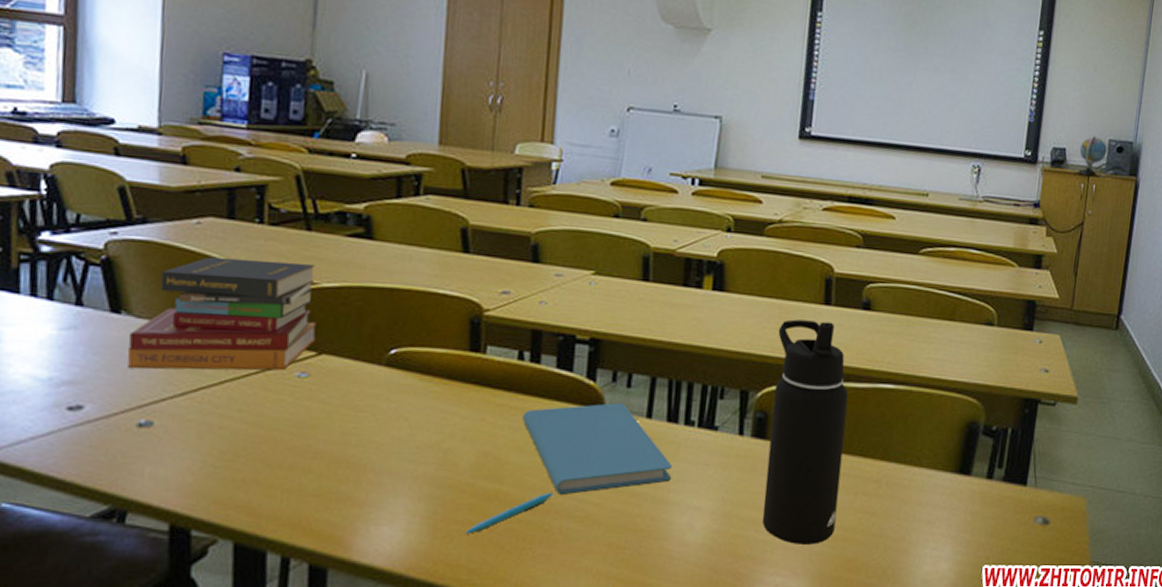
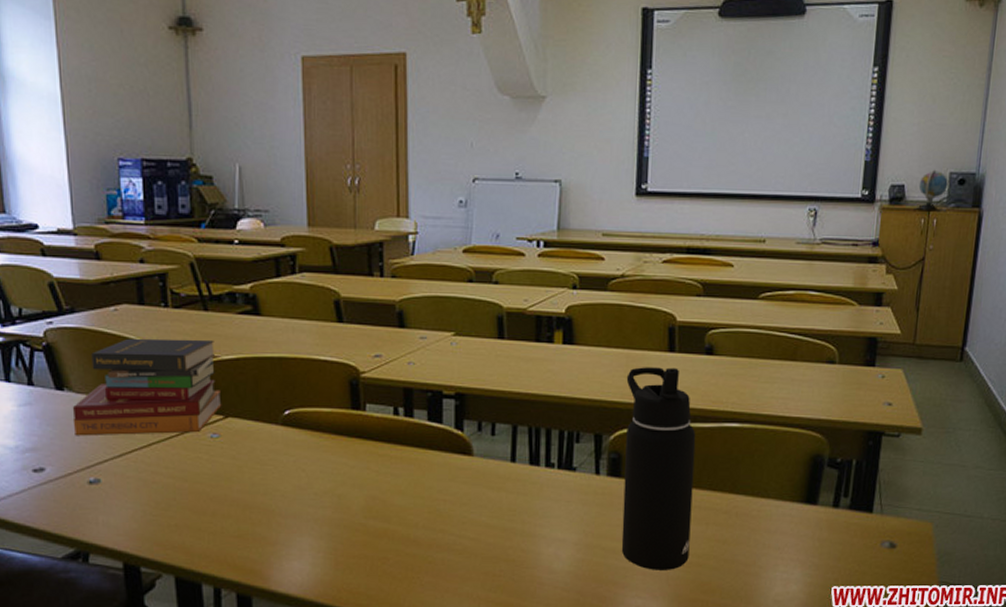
pen: present [464,492,554,534] -> none [361,529,435,566]
book: present [522,403,672,494] -> none [402,450,537,531]

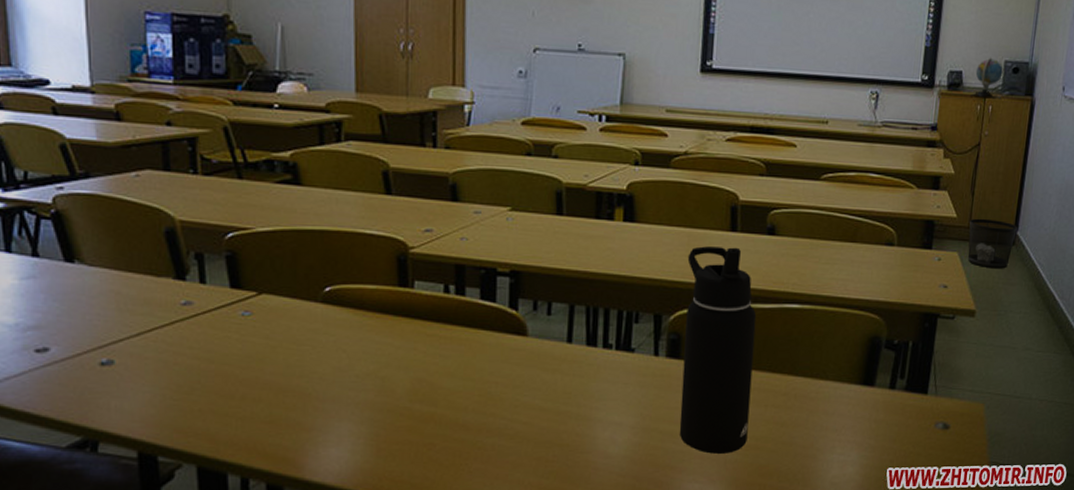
books: present [72,338,222,436] -> none [83,206,256,313]
waste bin: none [913,334,965,386] -> present [967,218,1017,269]

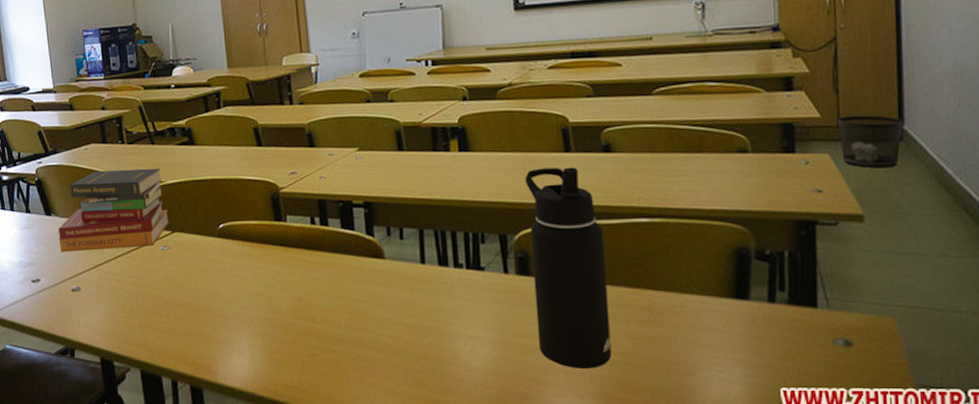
books: none [83,206,256,313] -> present [58,168,169,252]

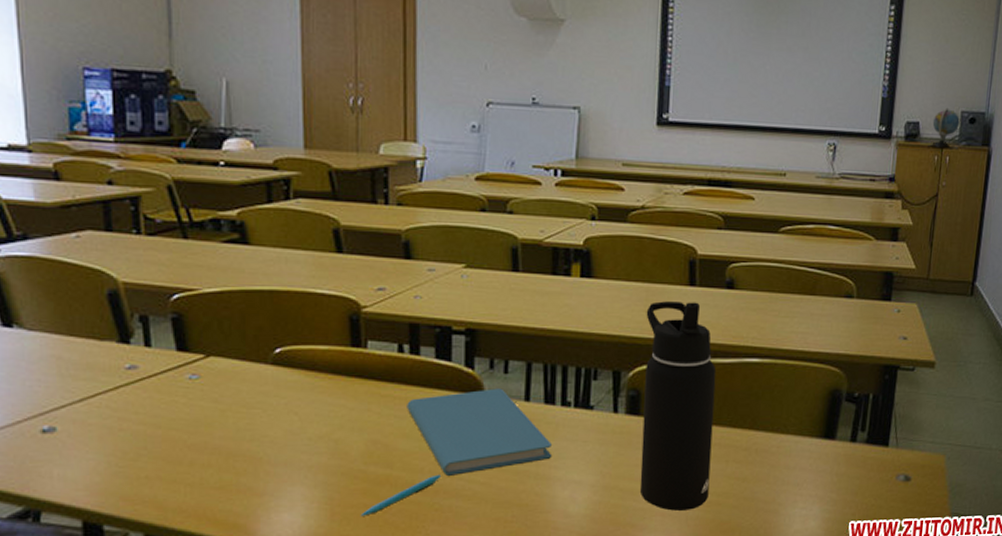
books: present [58,168,169,252] -> none [22,268,203,379]
pen: none [293,328,356,362] -> present [360,474,442,516]
book: none [322,253,451,329] -> present [407,388,552,476]
waste bin: present [838,115,903,168] -> none [926,269,976,320]

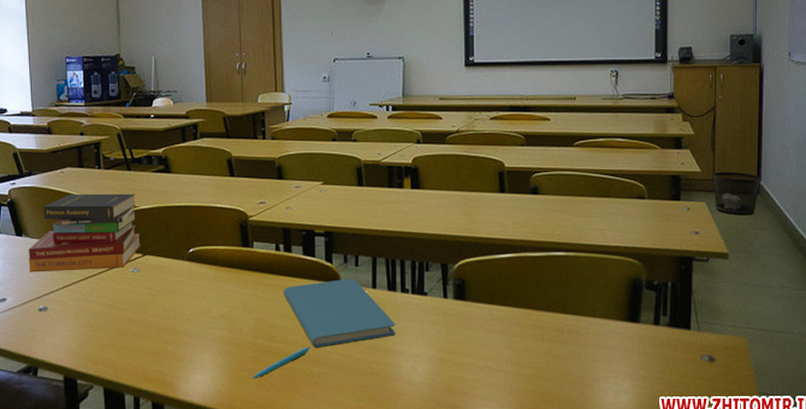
books: none [22,268,203,379] -> present [28,193,141,273]
water bottle: present [639,301,717,511] -> none [465,206,529,382]
waste bin: none [926,269,976,320] -> present [714,171,760,216]
globe: present [927,107,960,151] -> none [702,33,731,69]

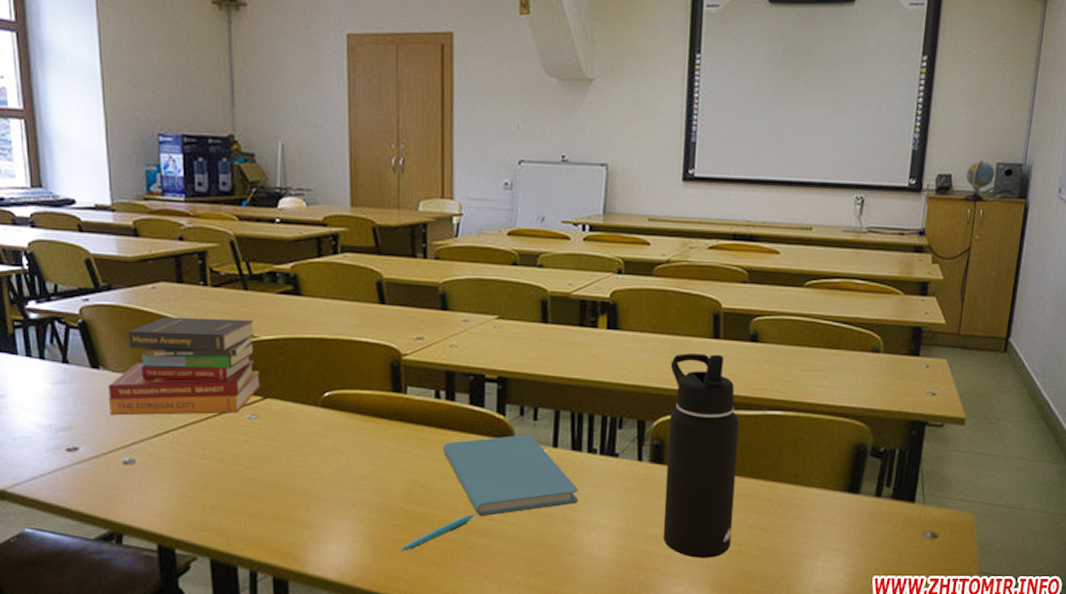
water bottle: none [465,206,529,382] -> present [662,353,740,558]
globe: none [702,33,731,69] -> present [960,159,995,204]
waste bin: present [714,171,760,216] -> none [957,324,1010,376]

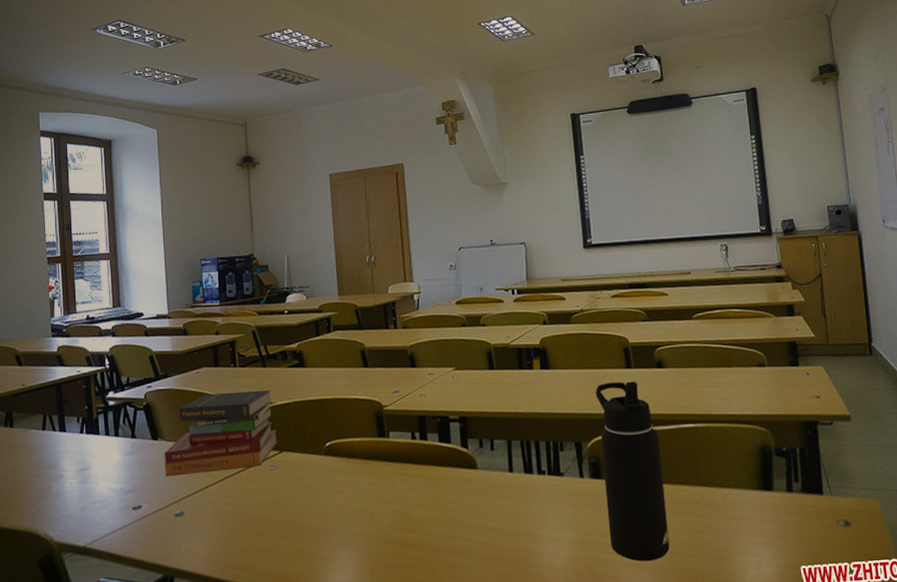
pen: present [400,514,475,551] -> none [393,537,452,574]
book: present [443,434,579,516] -> none [421,463,536,538]
globe: present [960,159,995,204] -> none [804,205,831,238]

